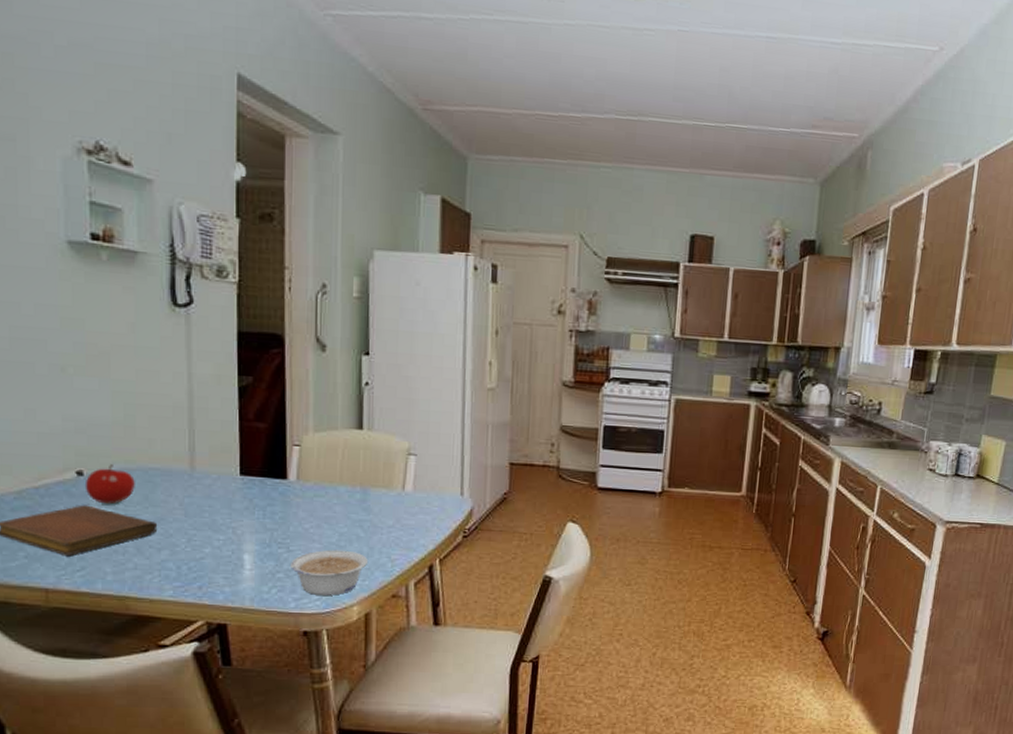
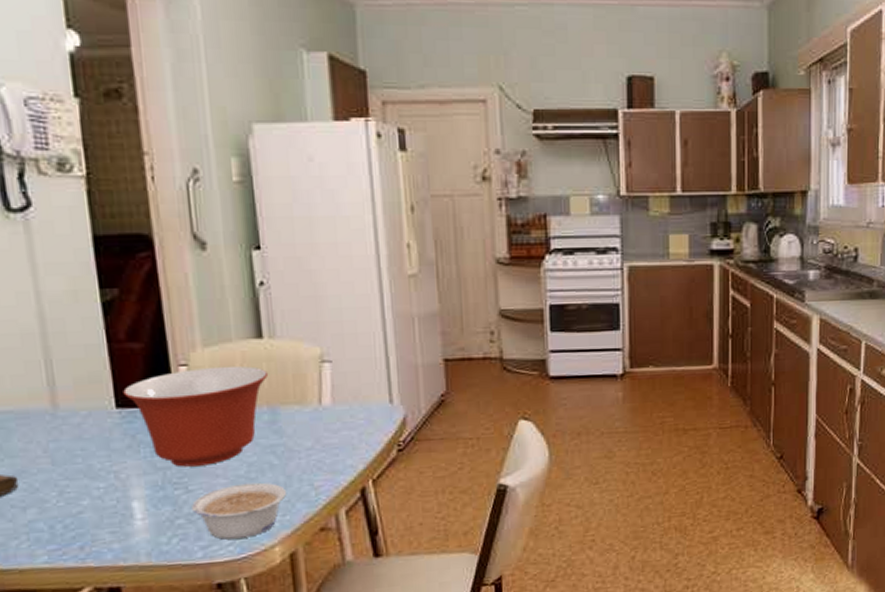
mixing bowl: none [247,449,365,531] -> present [123,365,269,467]

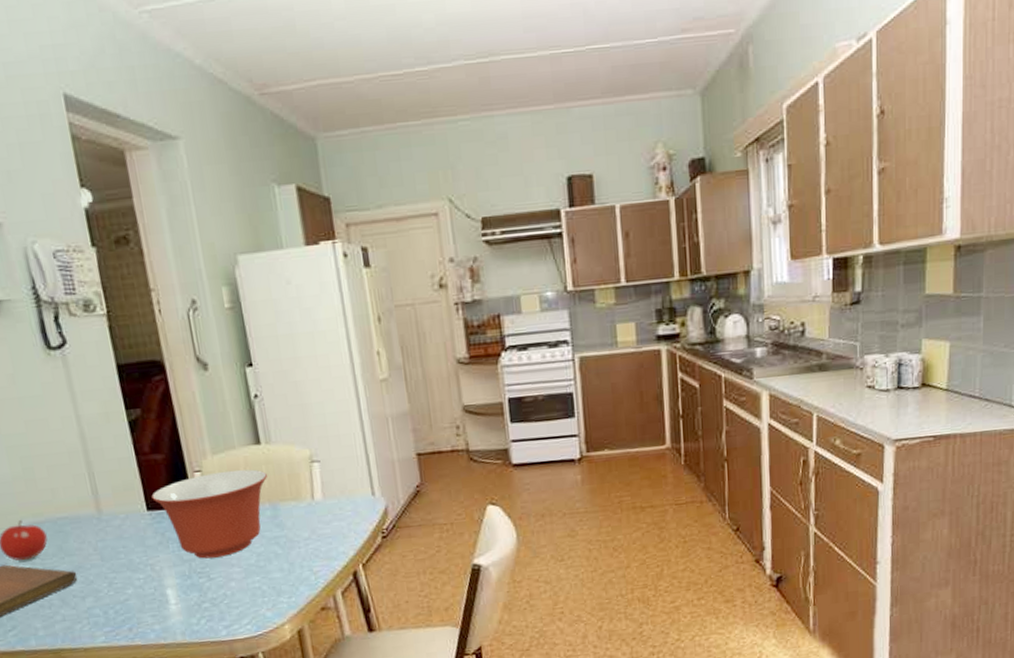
legume: present [192,482,286,540] -> none [214,569,291,620]

